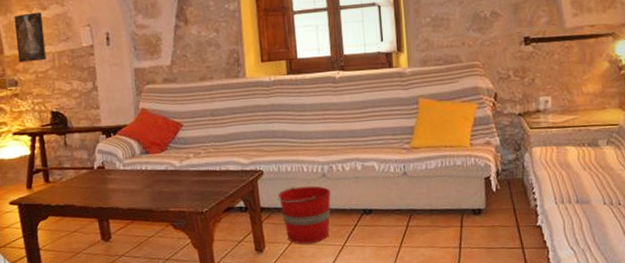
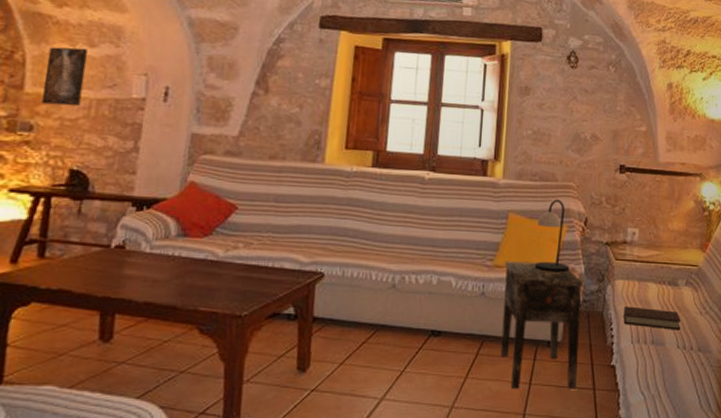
bucket: present [276,186,331,244] -> none [334,295,398,366]
side table: none [422,140,505,253] -> present [500,261,584,389]
table lamp: none [448,79,485,148] -> present [534,199,570,273]
book: none [544,170,605,189] -> present [623,306,681,330]

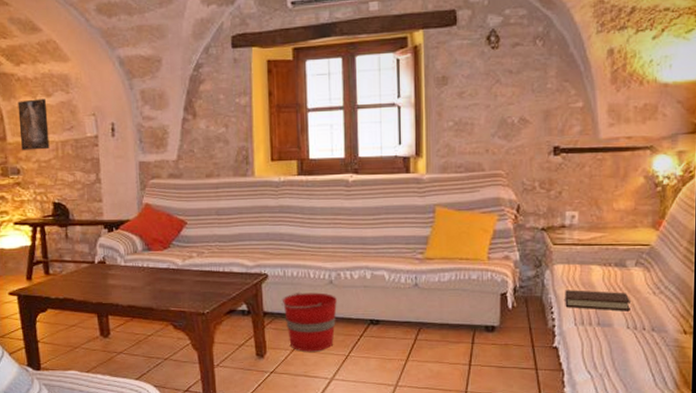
bucket: none [334,295,398,366] -> present [280,291,337,352]
side table: present [500,261,584,389] -> none [436,252,520,370]
table lamp: present [534,199,570,273] -> none [465,188,503,261]

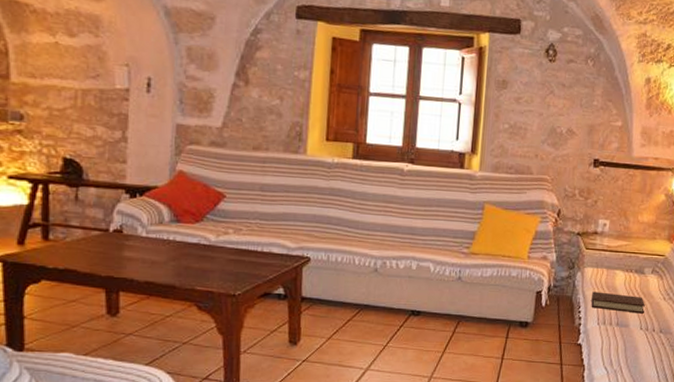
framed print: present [17,98,50,151] -> none [28,36,69,97]
bucket: present [280,291,337,352] -> none [321,278,380,341]

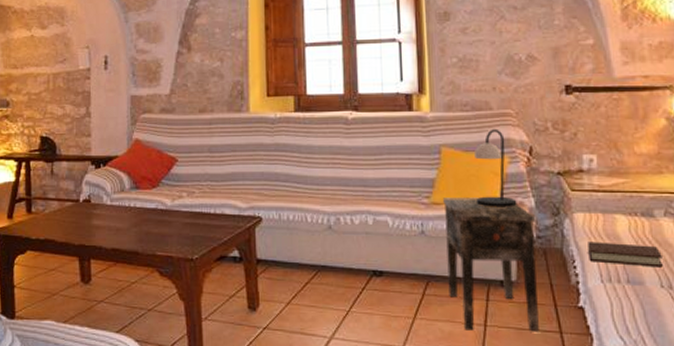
side table: none [475,249,555,364] -> present [443,197,539,332]
table lamp: none [508,191,542,260] -> present [475,128,517,207]

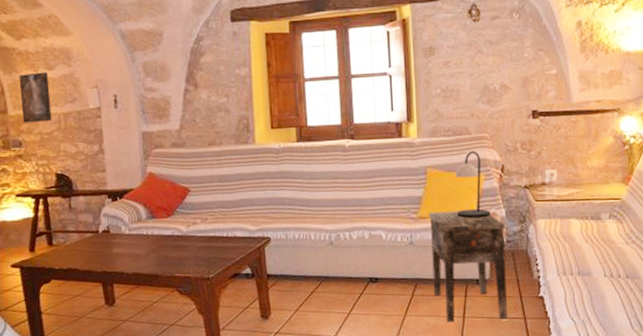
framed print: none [12,31,41,83] -> present [19,72,52,123]
book: present [588,241,663,268] -> none [548,242,606,261]

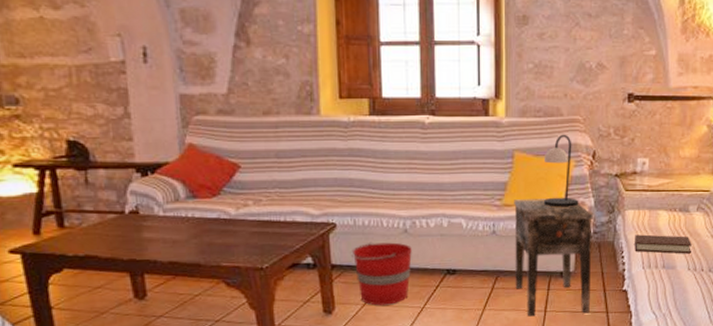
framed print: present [19,72,52,123] -> none [12,11,60,75]
bucket: none [283,253,338,311] -> present [350,242,412,306]
book: none [548,242,606,261] -> present [634,234,692,254]

